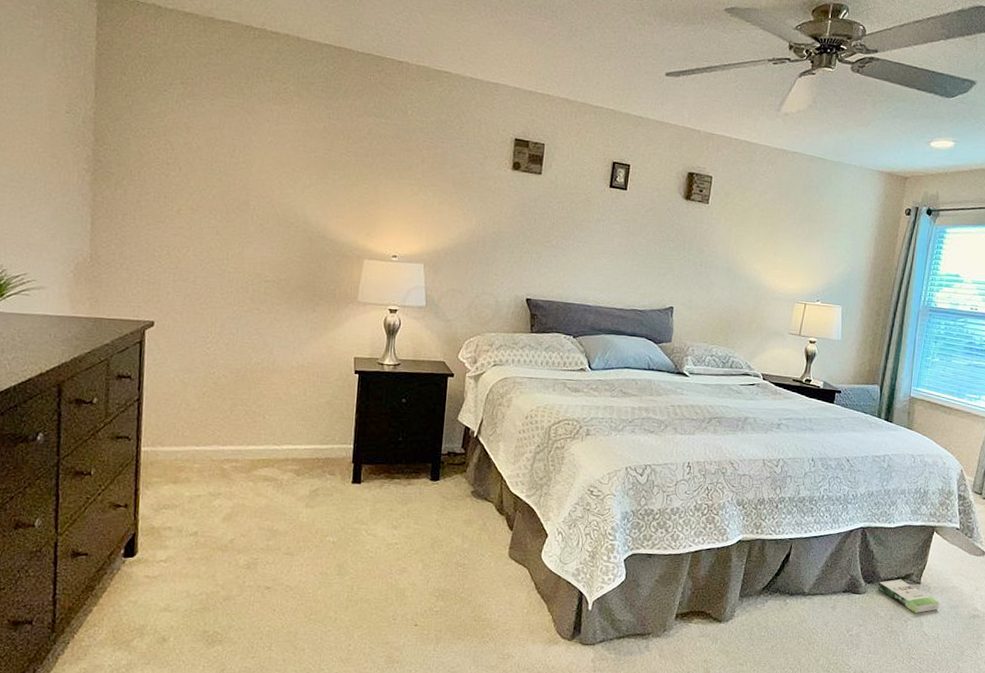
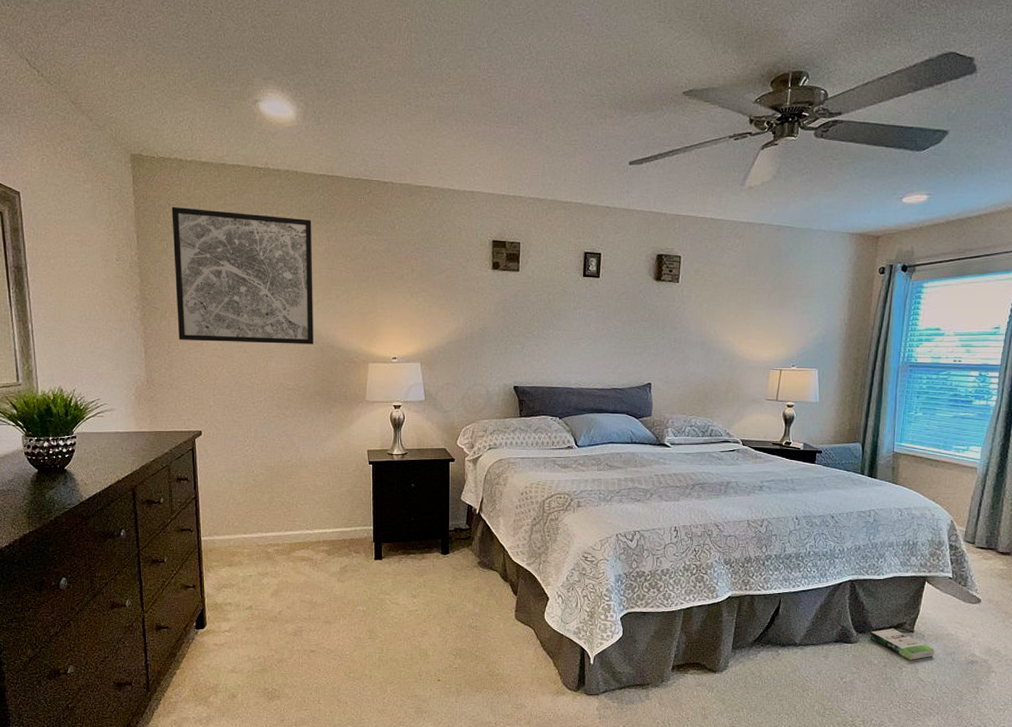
wall art: none [136,58,311,233] -> present [171,206,313,344]

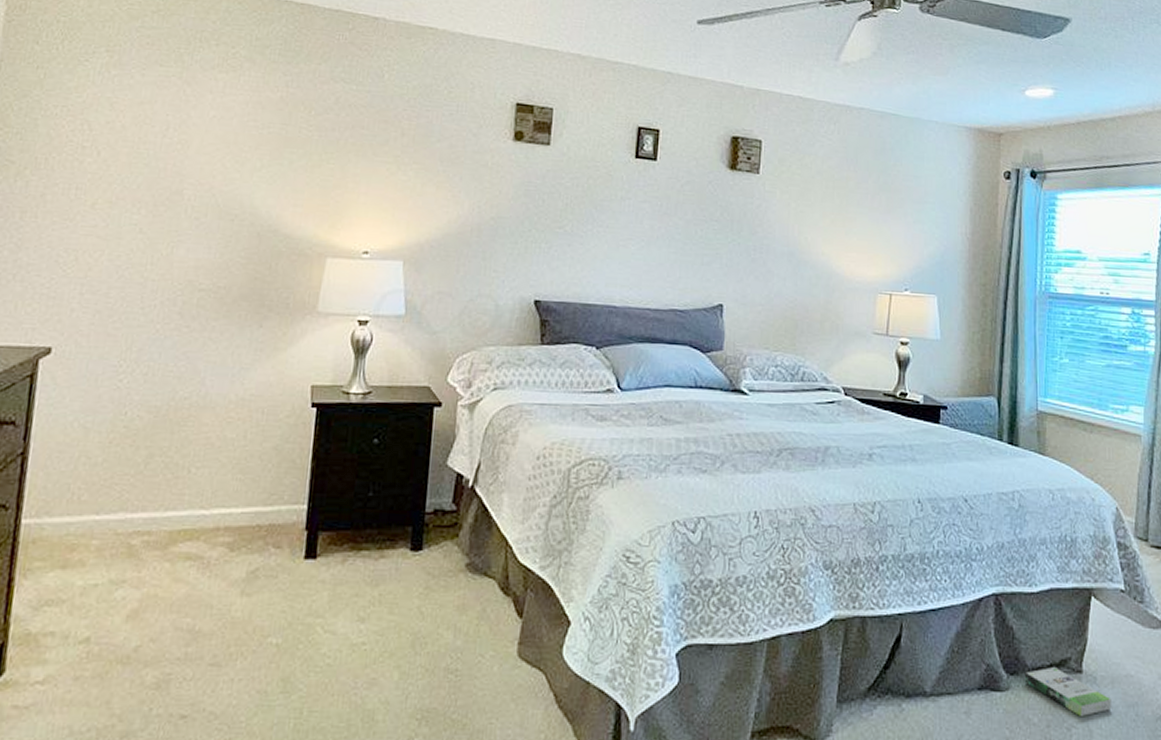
wall art: present [171,206,313,344] -> none [39,23,266,227]

